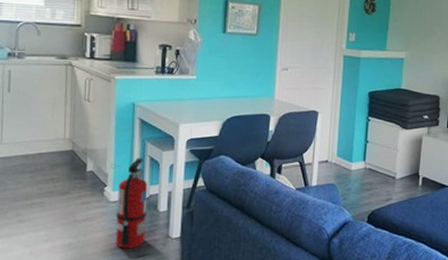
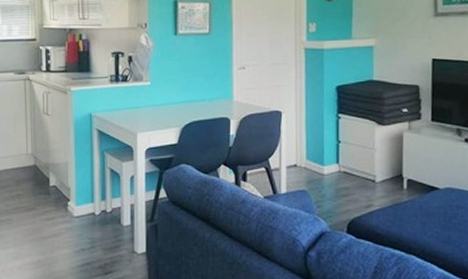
fire extinguisher: present [110,157,148,249] -> none [72,170,111,266]

